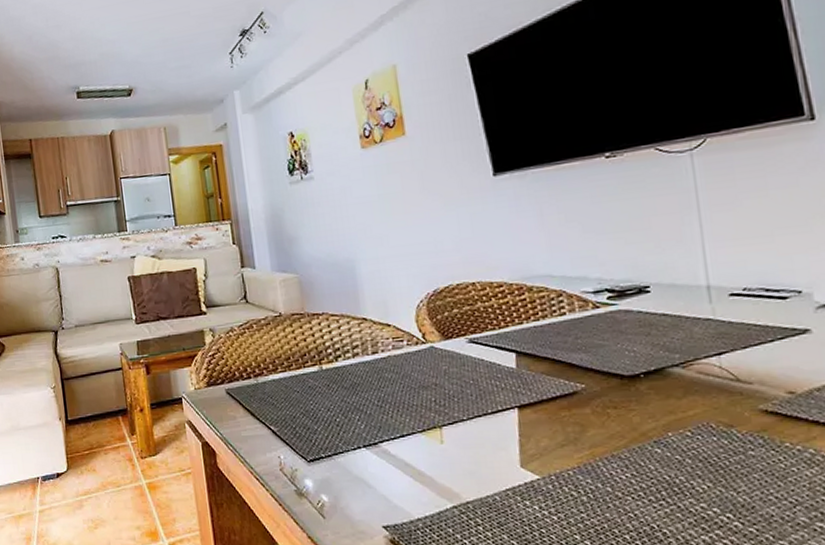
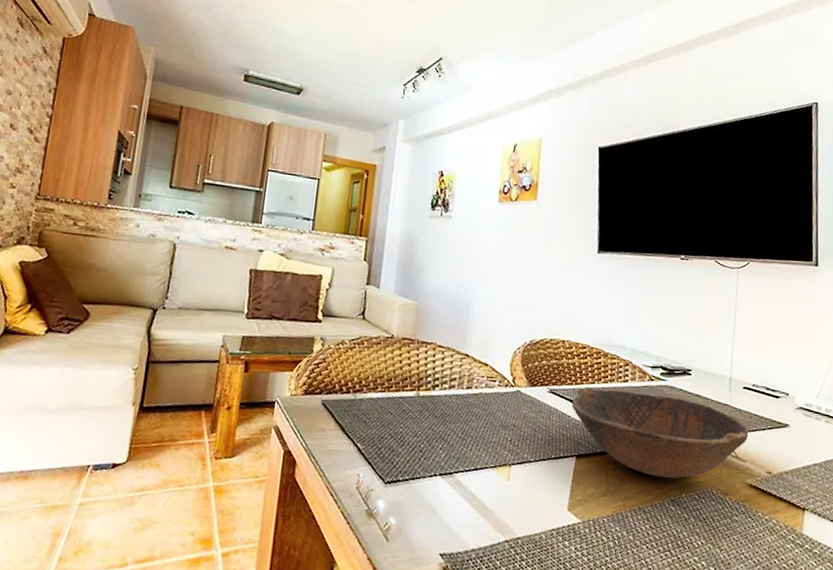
bowl: none [499,321,750,418] -> present [572,387,749,479]

